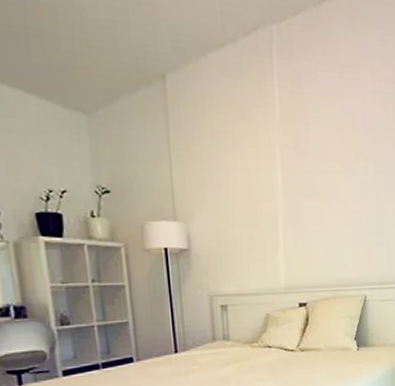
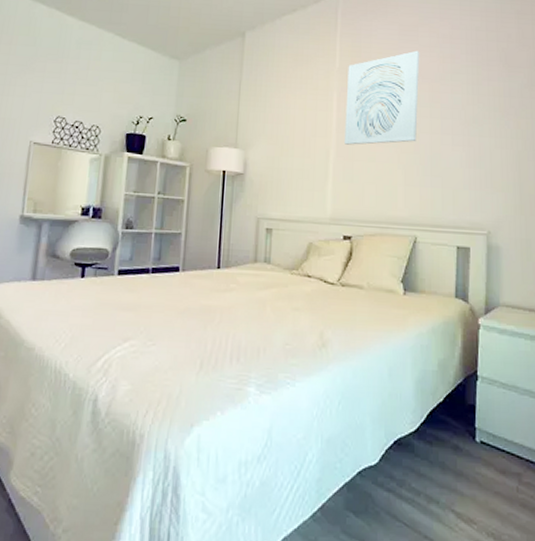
wall art: none [289,97,363,208] -> present [345,50,420,145]

